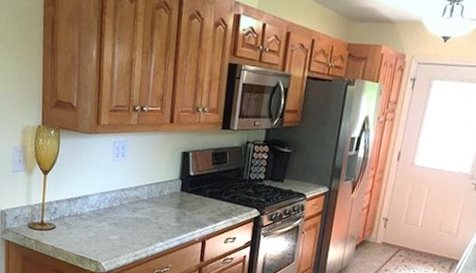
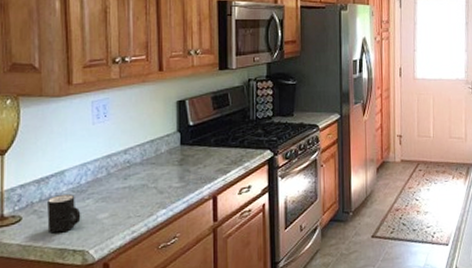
mug: none [73,214,98,244] -> present [47,194,81,233]

